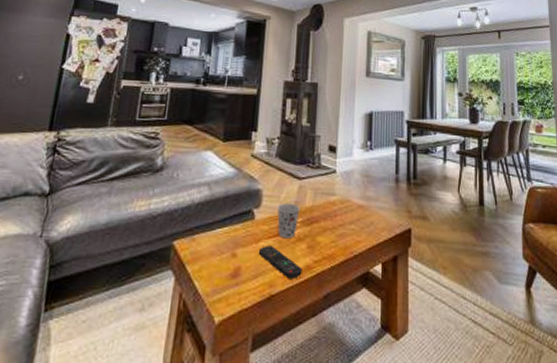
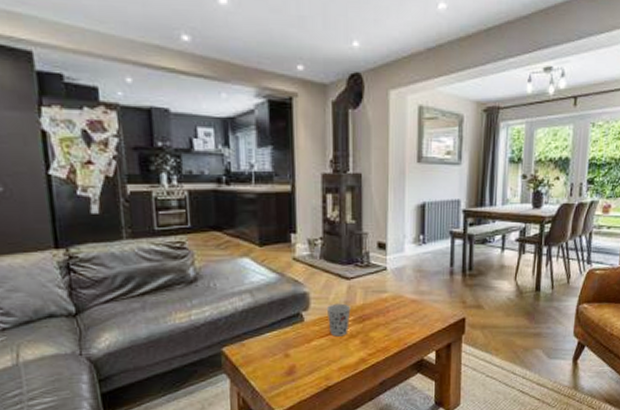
remote control: present [258,246,302,279] -> none [311,344,357,372]

